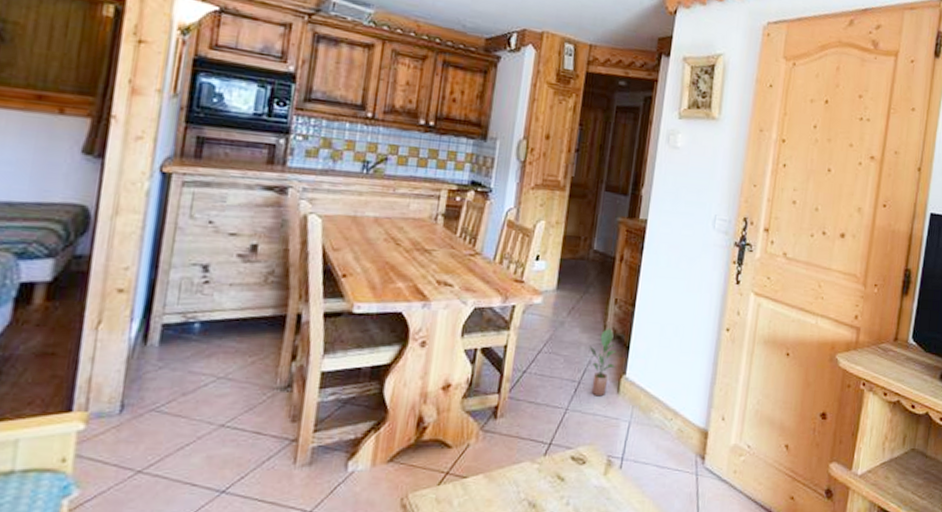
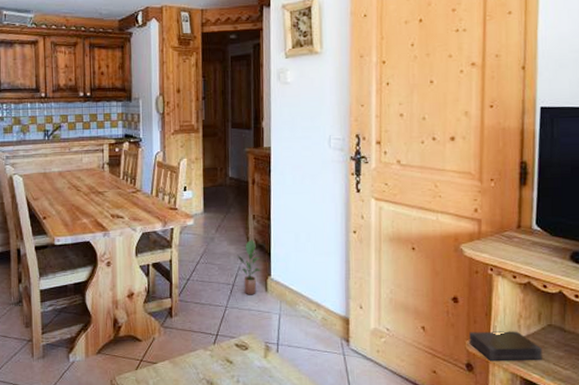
game console: none [832,453,903,489] -> present [469,331,542,361]

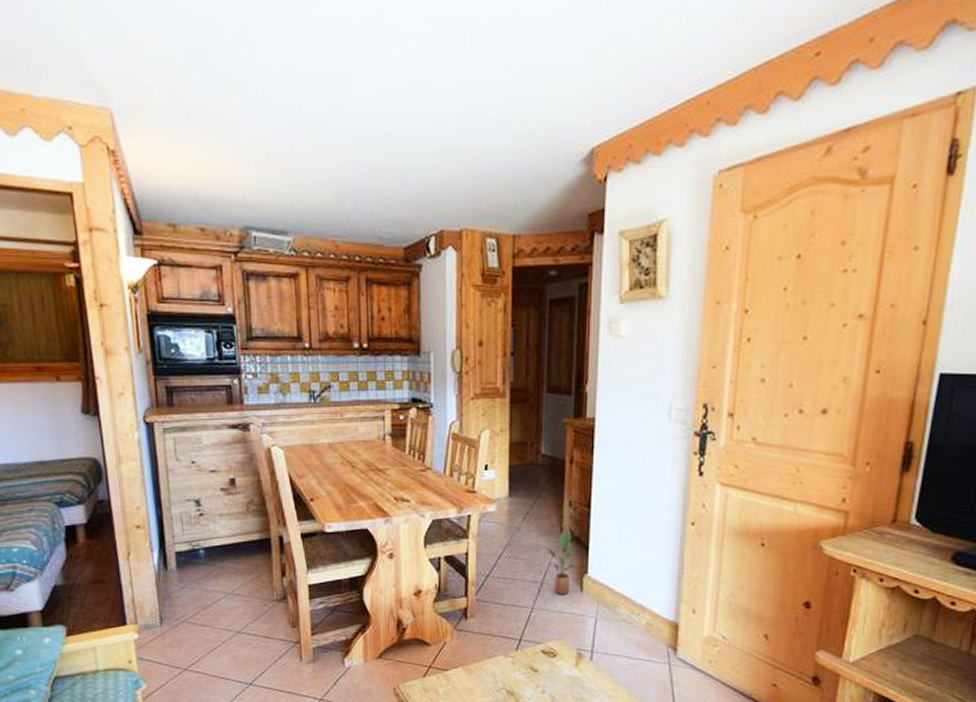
game console: present [469,331,542,361] -> none [819,642,904,675]

